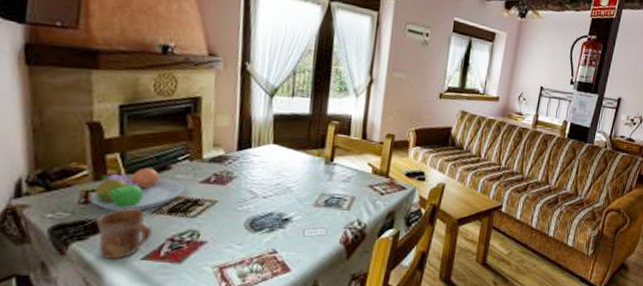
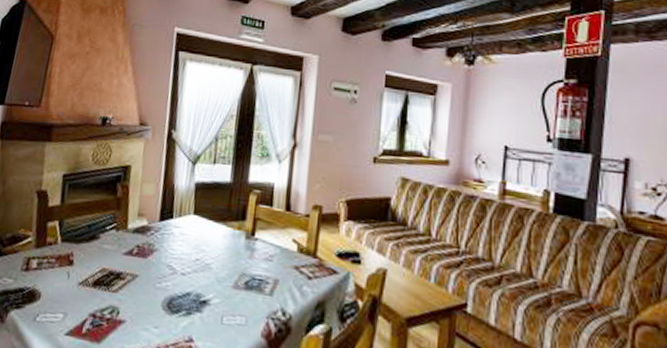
fruit bowl: present [89,166,185,211] -> none [30,235,110,281]
mug: present [96,208,153,259] -> none [31,277,78,332]

